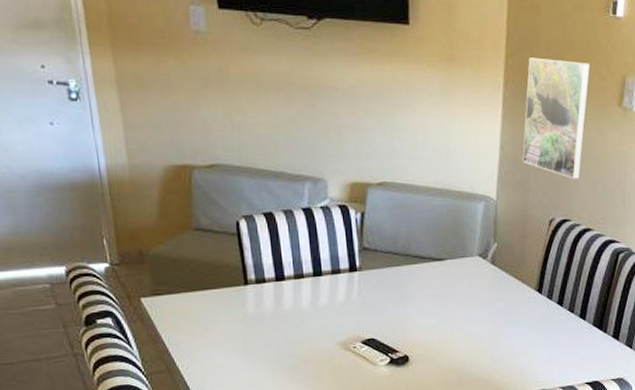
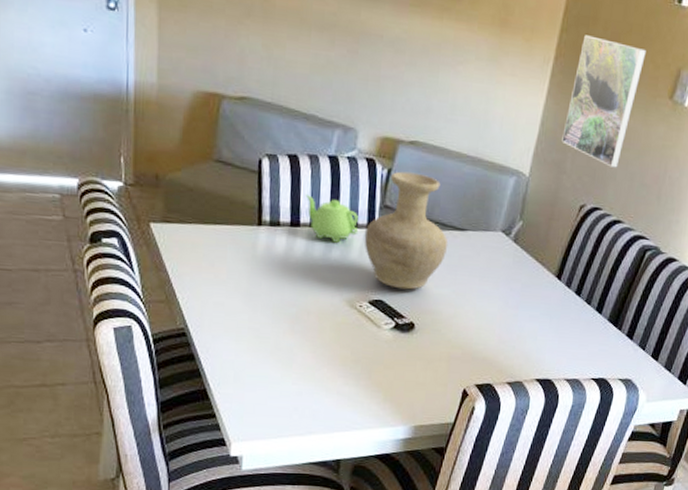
teapot: none [285,247,342,290] -> present [305,193,359,243]
vase: none [347,212,430,325] -> present [364,171,448,290]

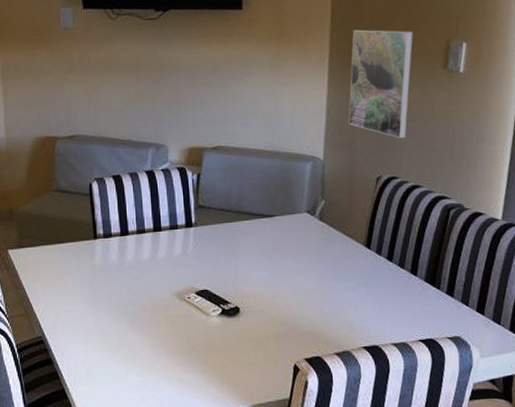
teapot: present [305,193,359,243] -> none [130,206,179,244]
vase: present [364,171,448,290] -> none [184,173,260,278]

